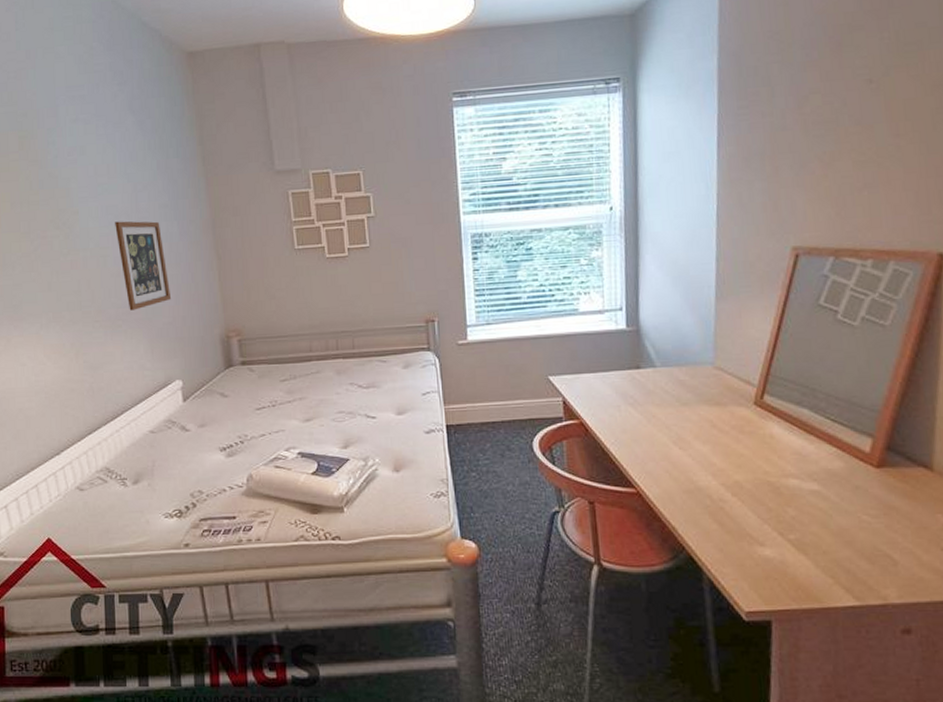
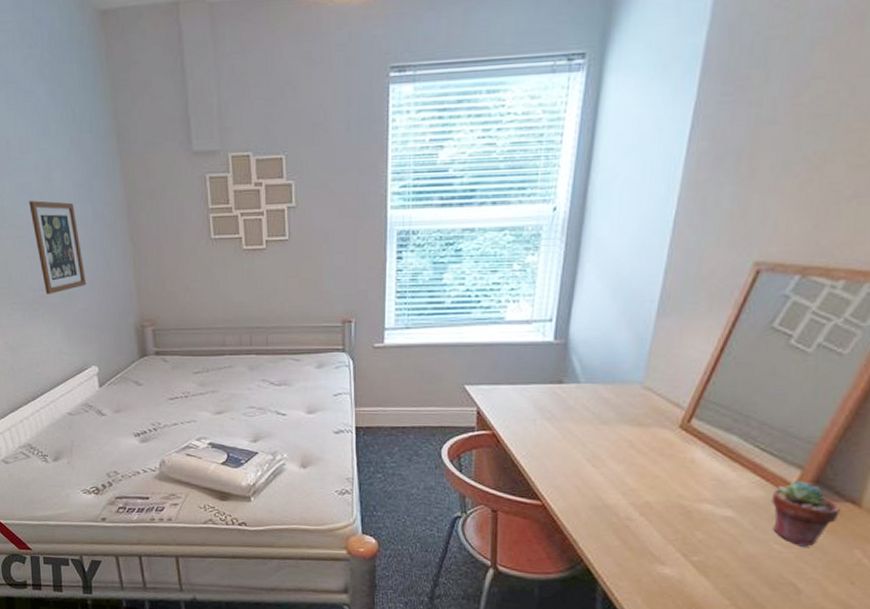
potted succulent: none [850,447,916,515] -> present [771,480,841,547]

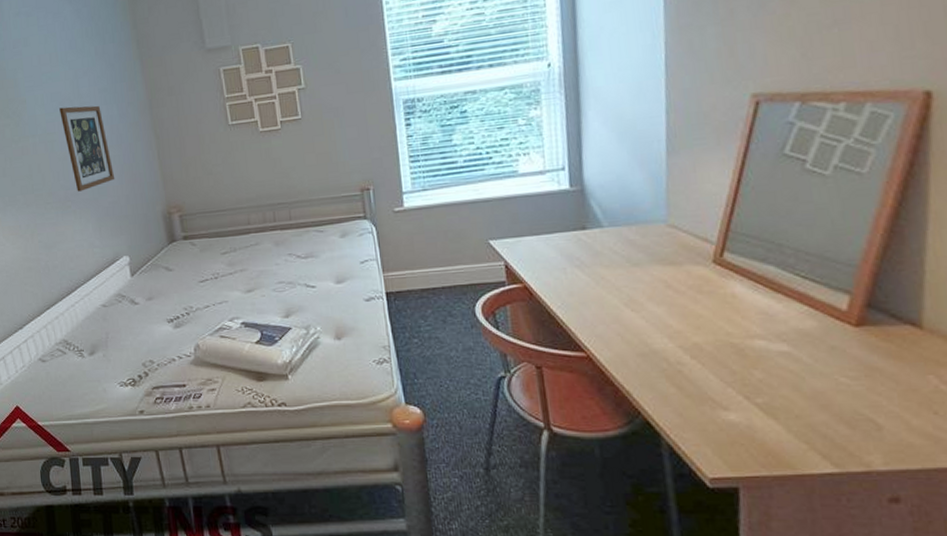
potted succulent: present [771,480,841,547] -> none [824,305,902,377]

